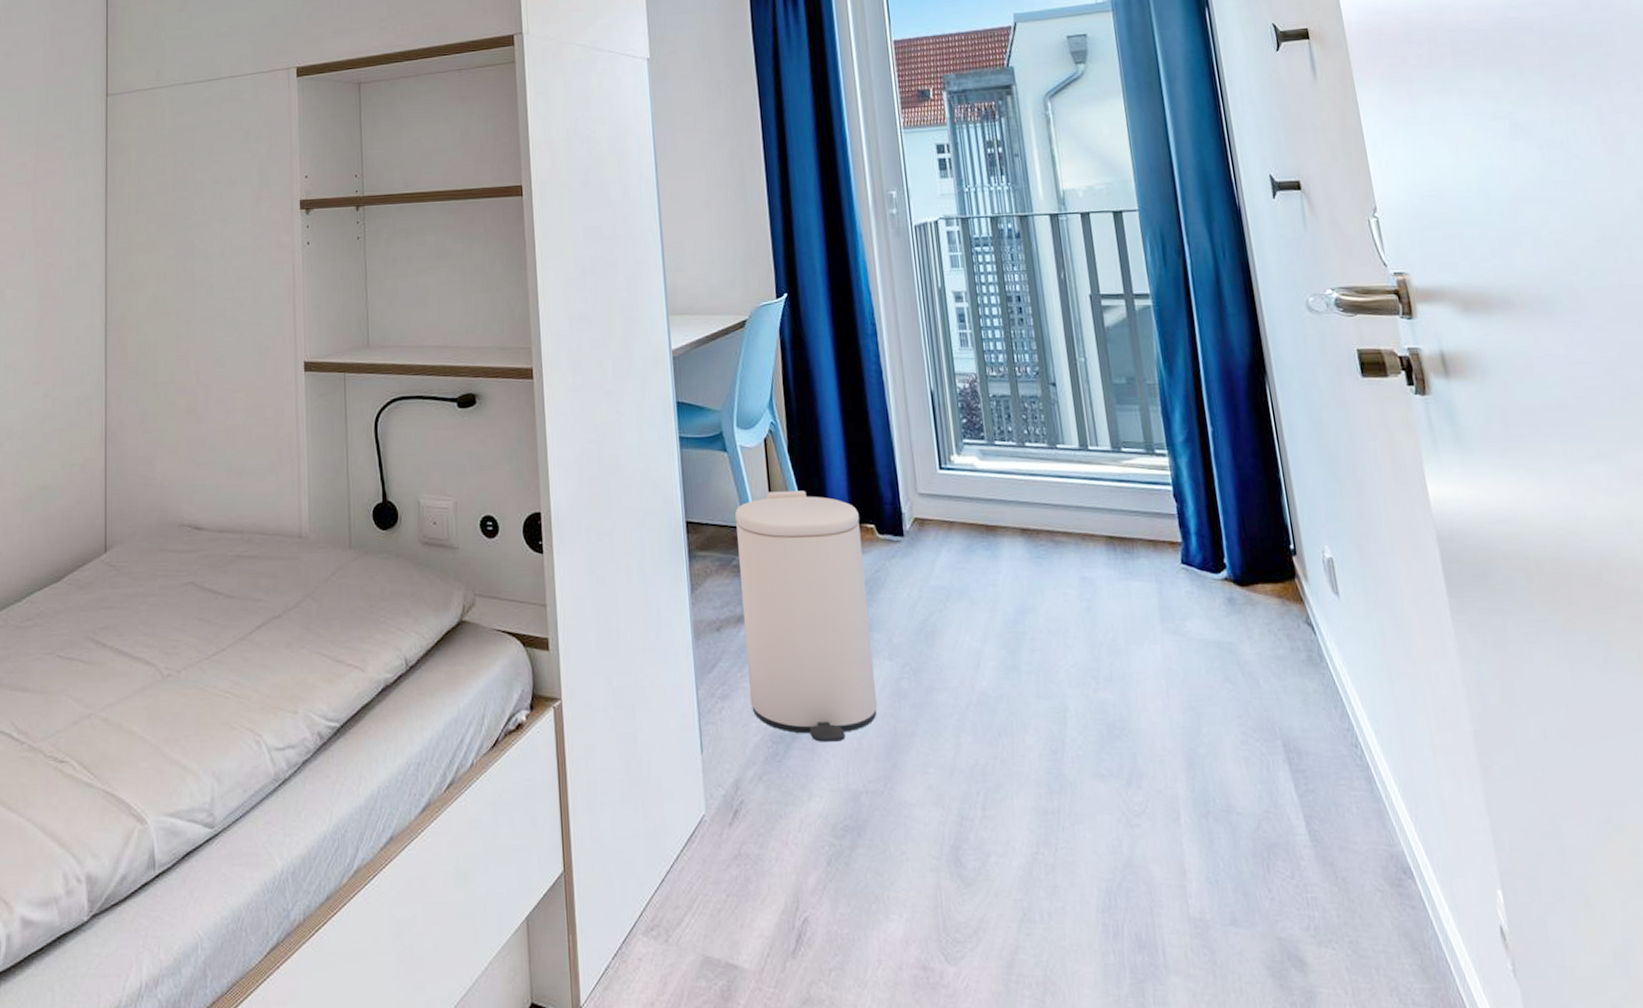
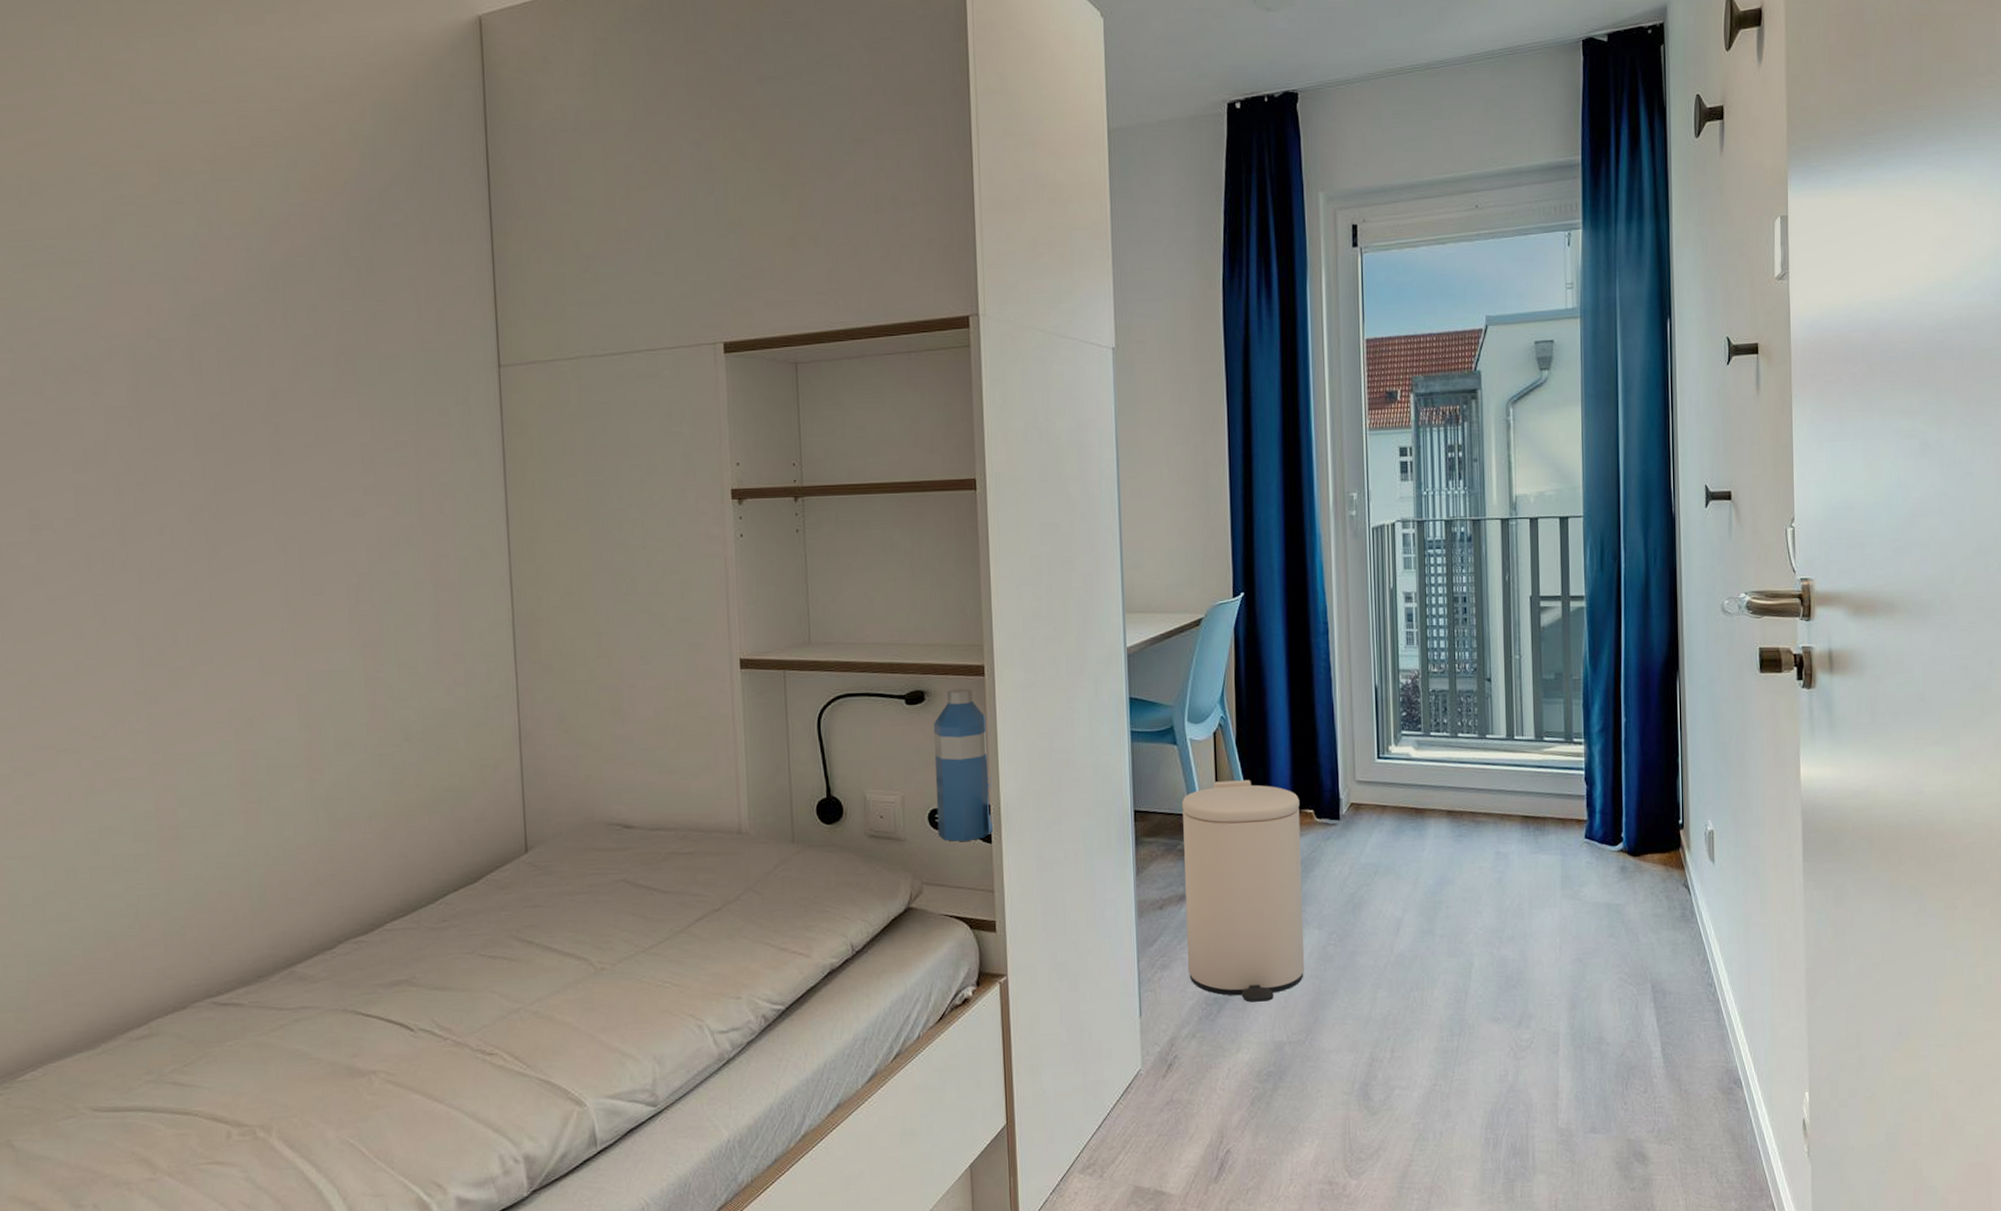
water bottle: none [484,391,545,552] -> present [933,688,994,842]

